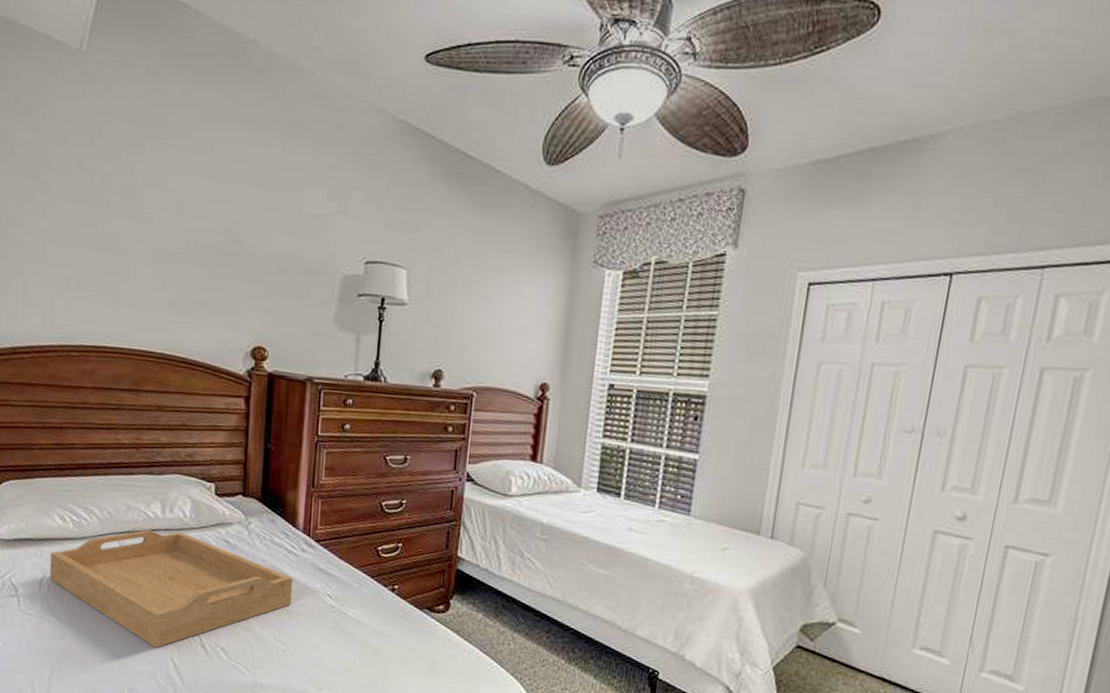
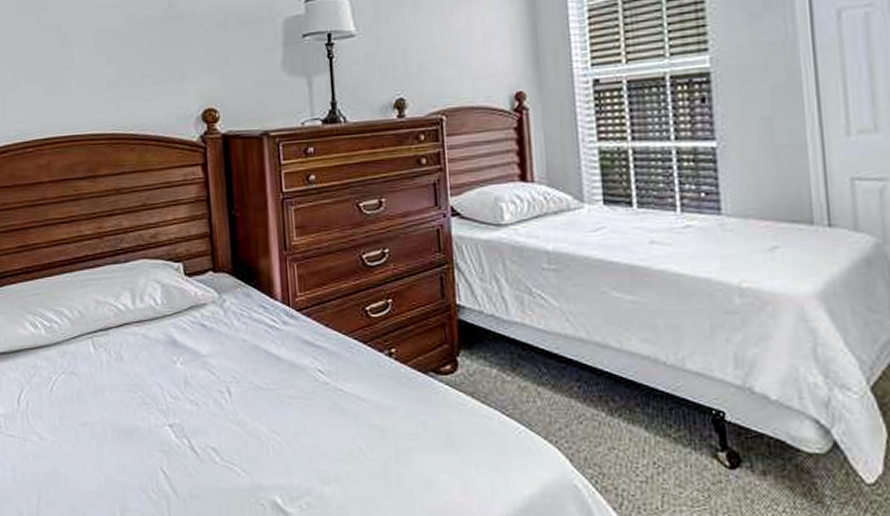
serving tray: present [49,530,293,648] -> none [25,321,281,457]

